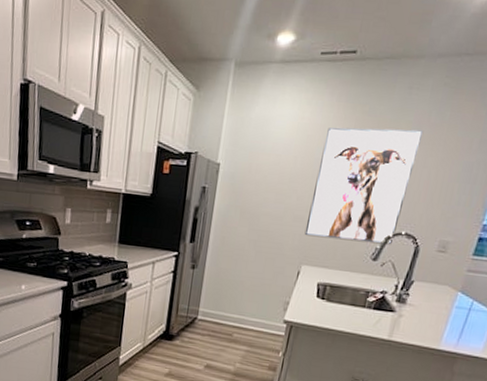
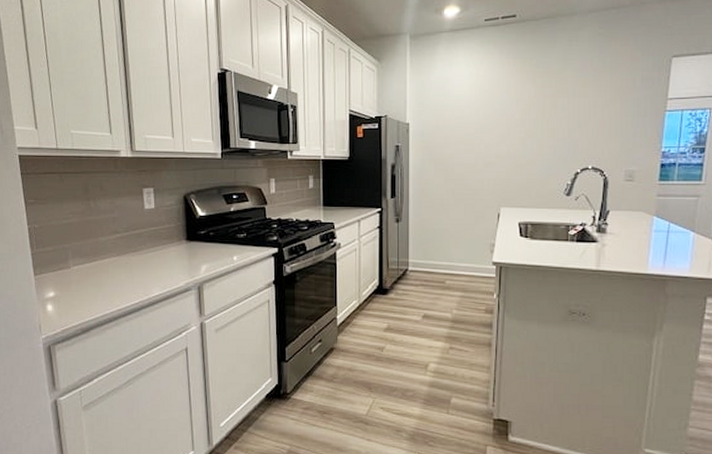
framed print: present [304,127,424,245] -> none [498,75,590,180]

